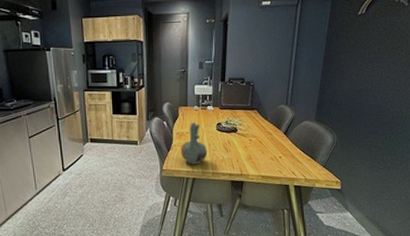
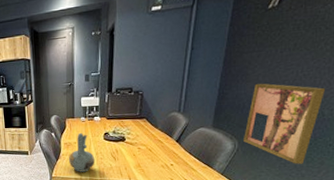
wall art: none [341,81,402,157] -> present [244,83,325,164]

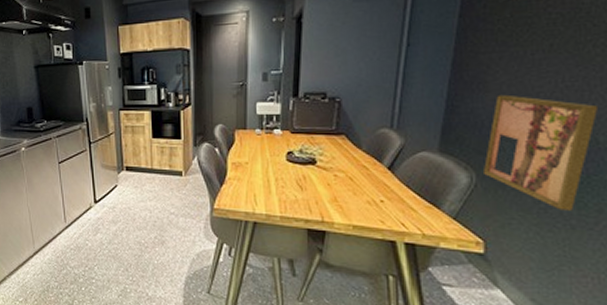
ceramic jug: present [68,133,95,172] -> none [236,150,274,204]

